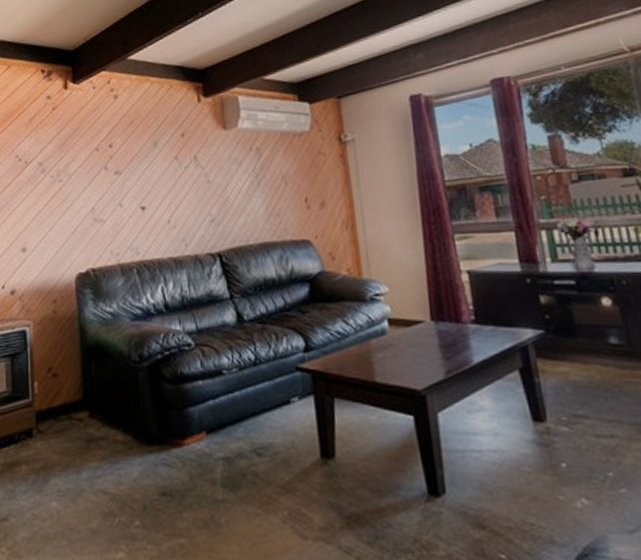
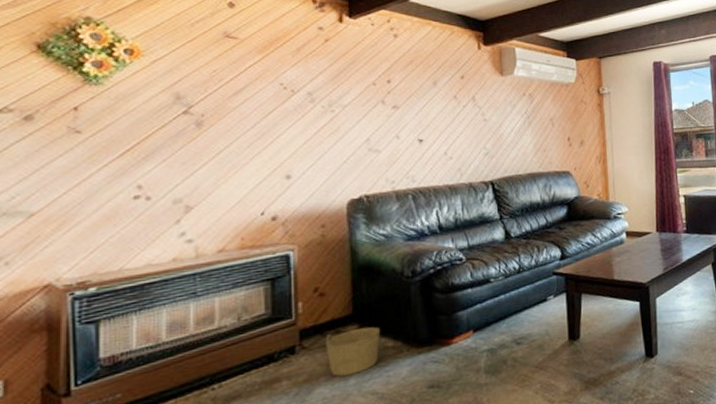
basket: none [59,415,111,469] -> present [325,327,381,377]

